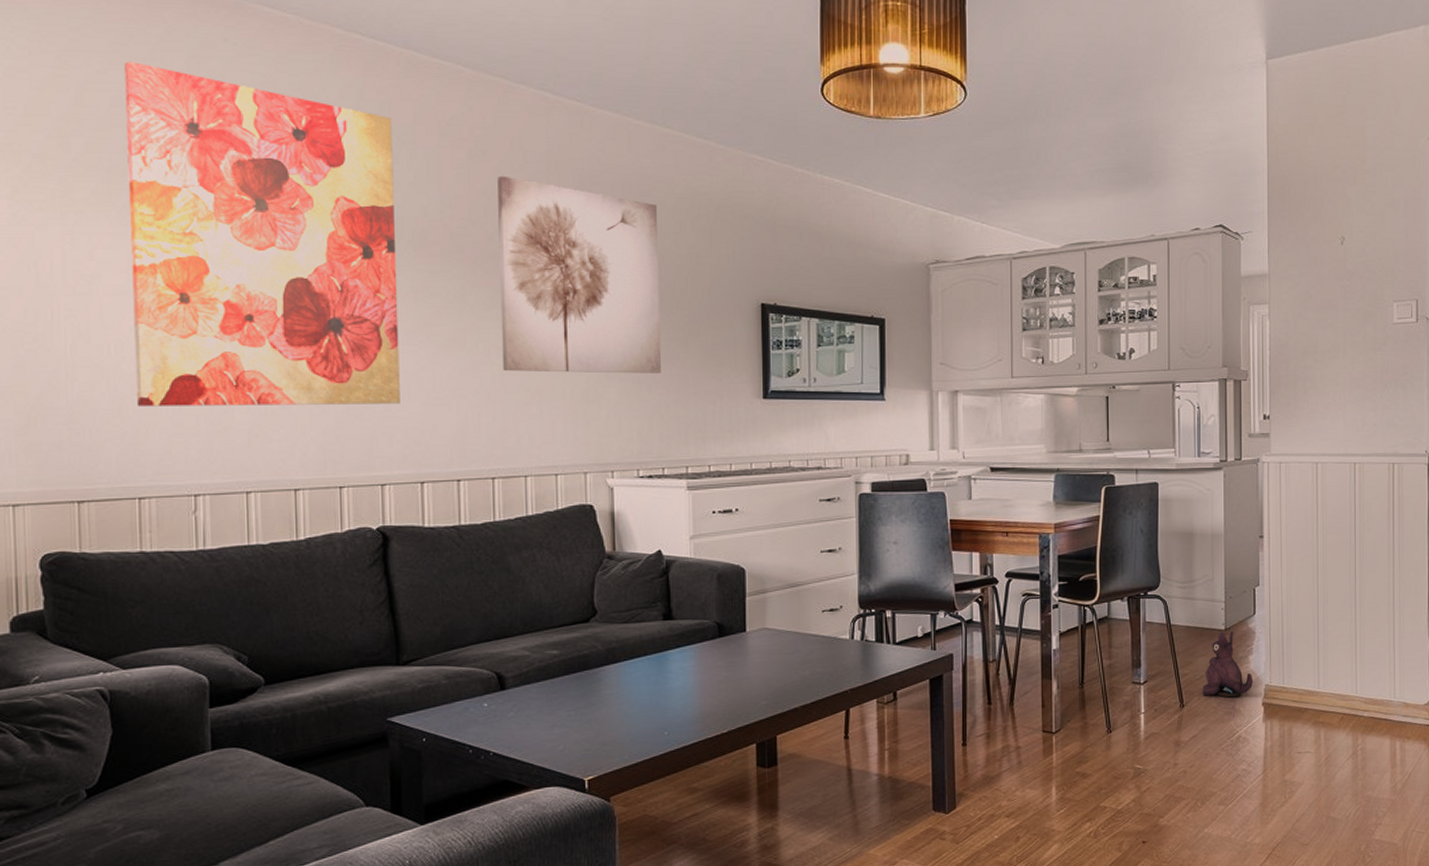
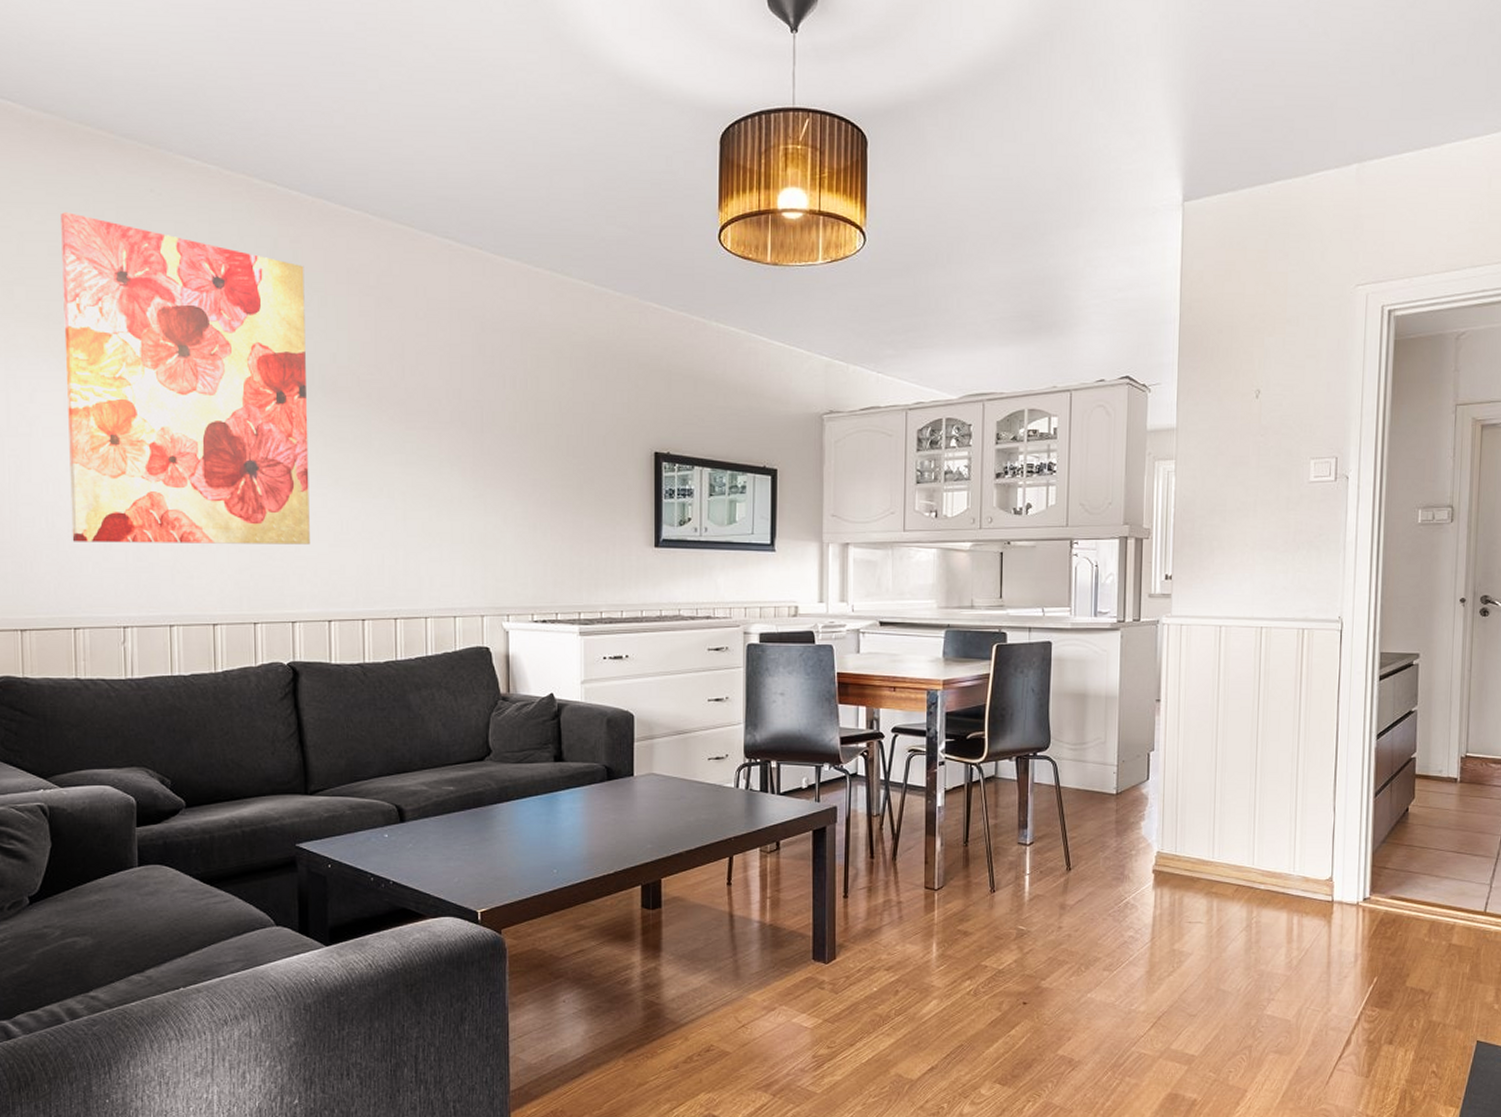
wall art: present [498,175,662,374] -> none [403,323,557,520]
plush toy: present [1202,631,1253,698] -> none [1090,796,1143,863]

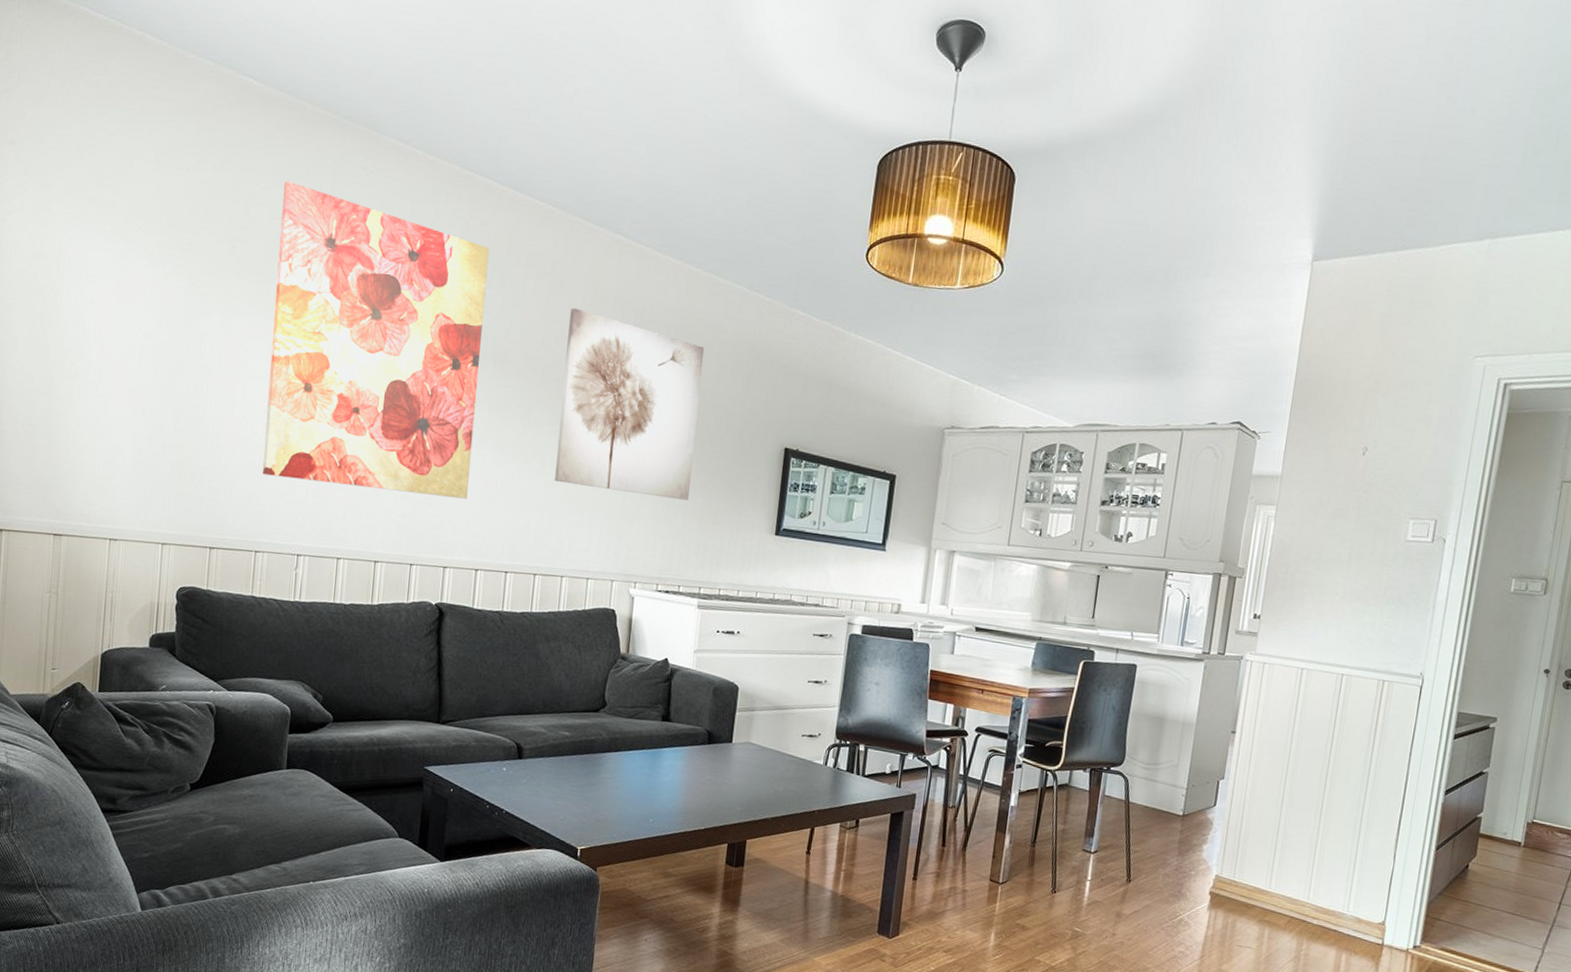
wall art: none [403,323,557,520] -> present [555,307,705,500]

